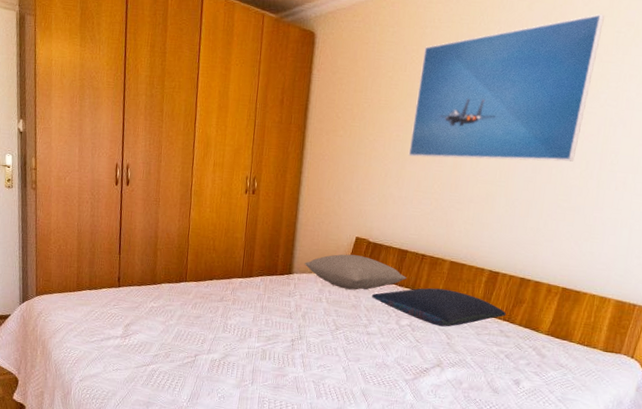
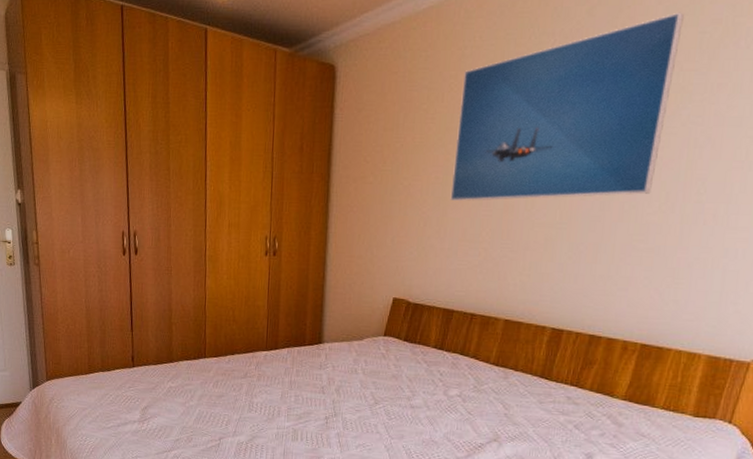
pillow: present [304,254,407,290] -> none [336,318,454,358]
pillow: present [371,288,506,327] -> none [413,351,573,396]

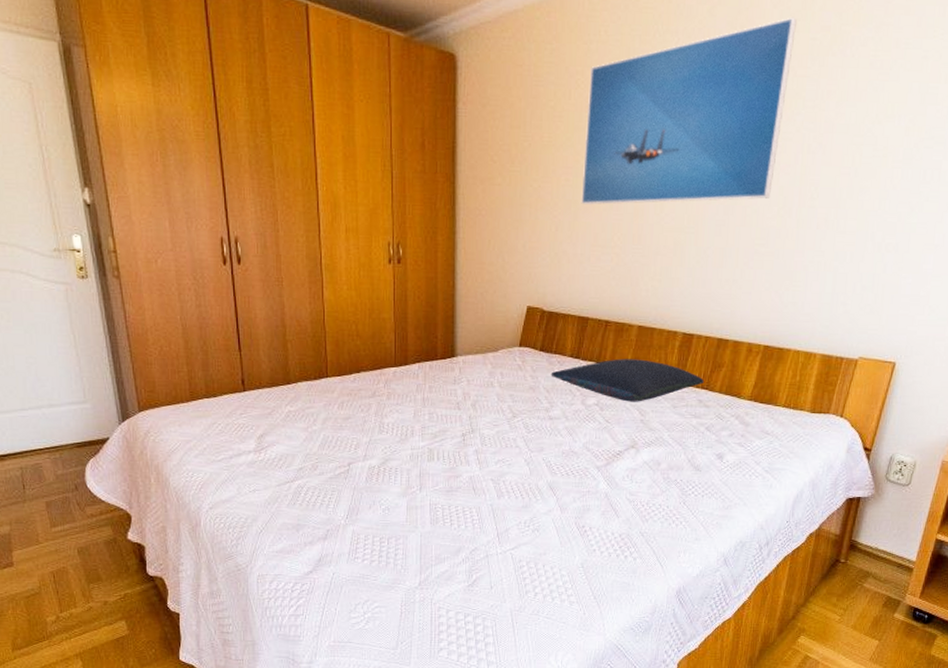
pillow: none [413,351,573,396] -> present [550,359,704,402]

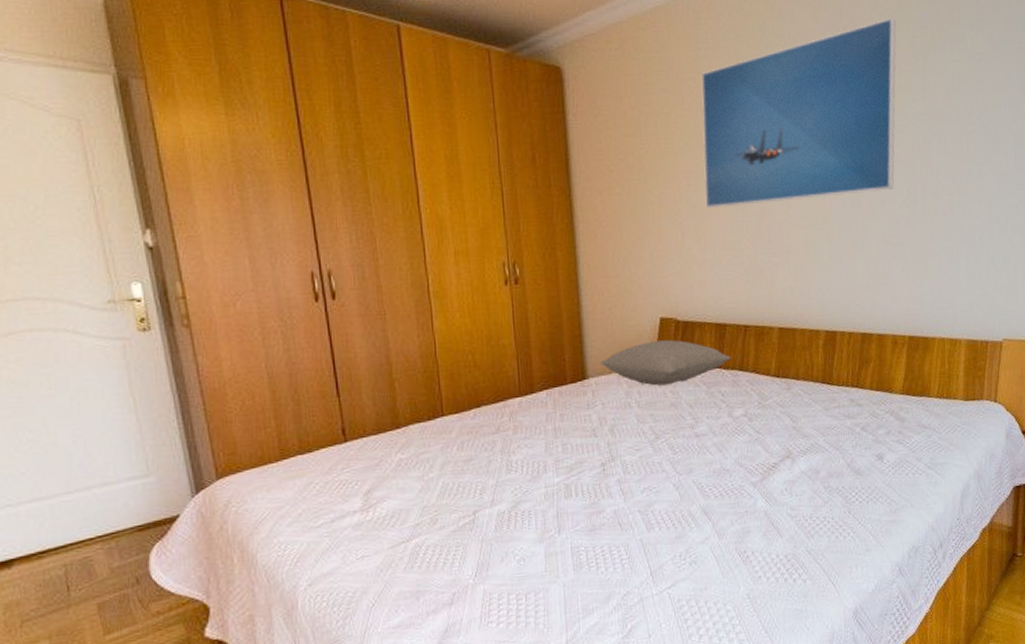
pillow: none [469,328,590,369] -> present [600,340,731,386]
pillow: present [550,359,704,402] -> none [692,362,853,409]

